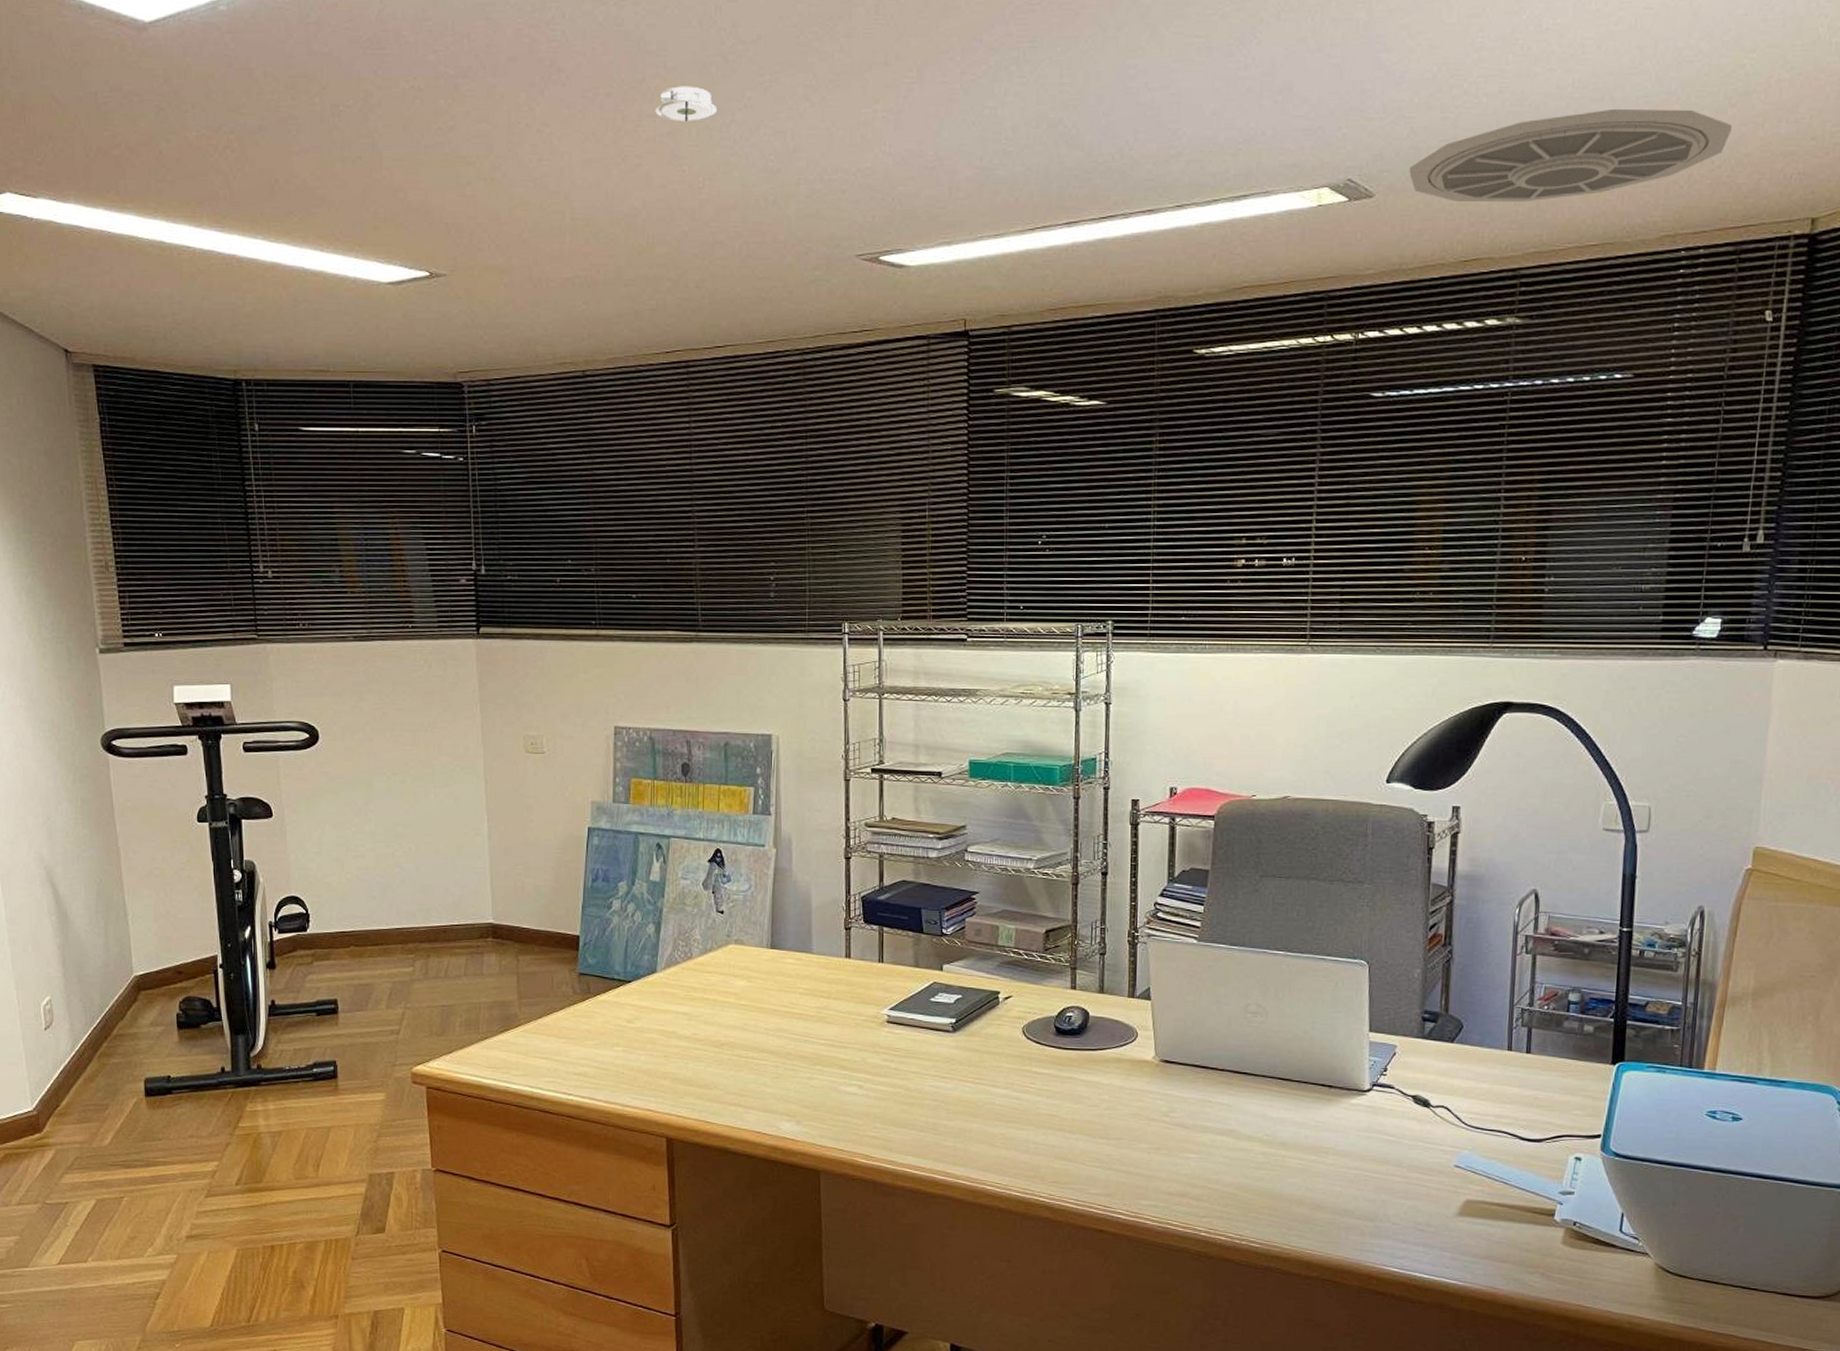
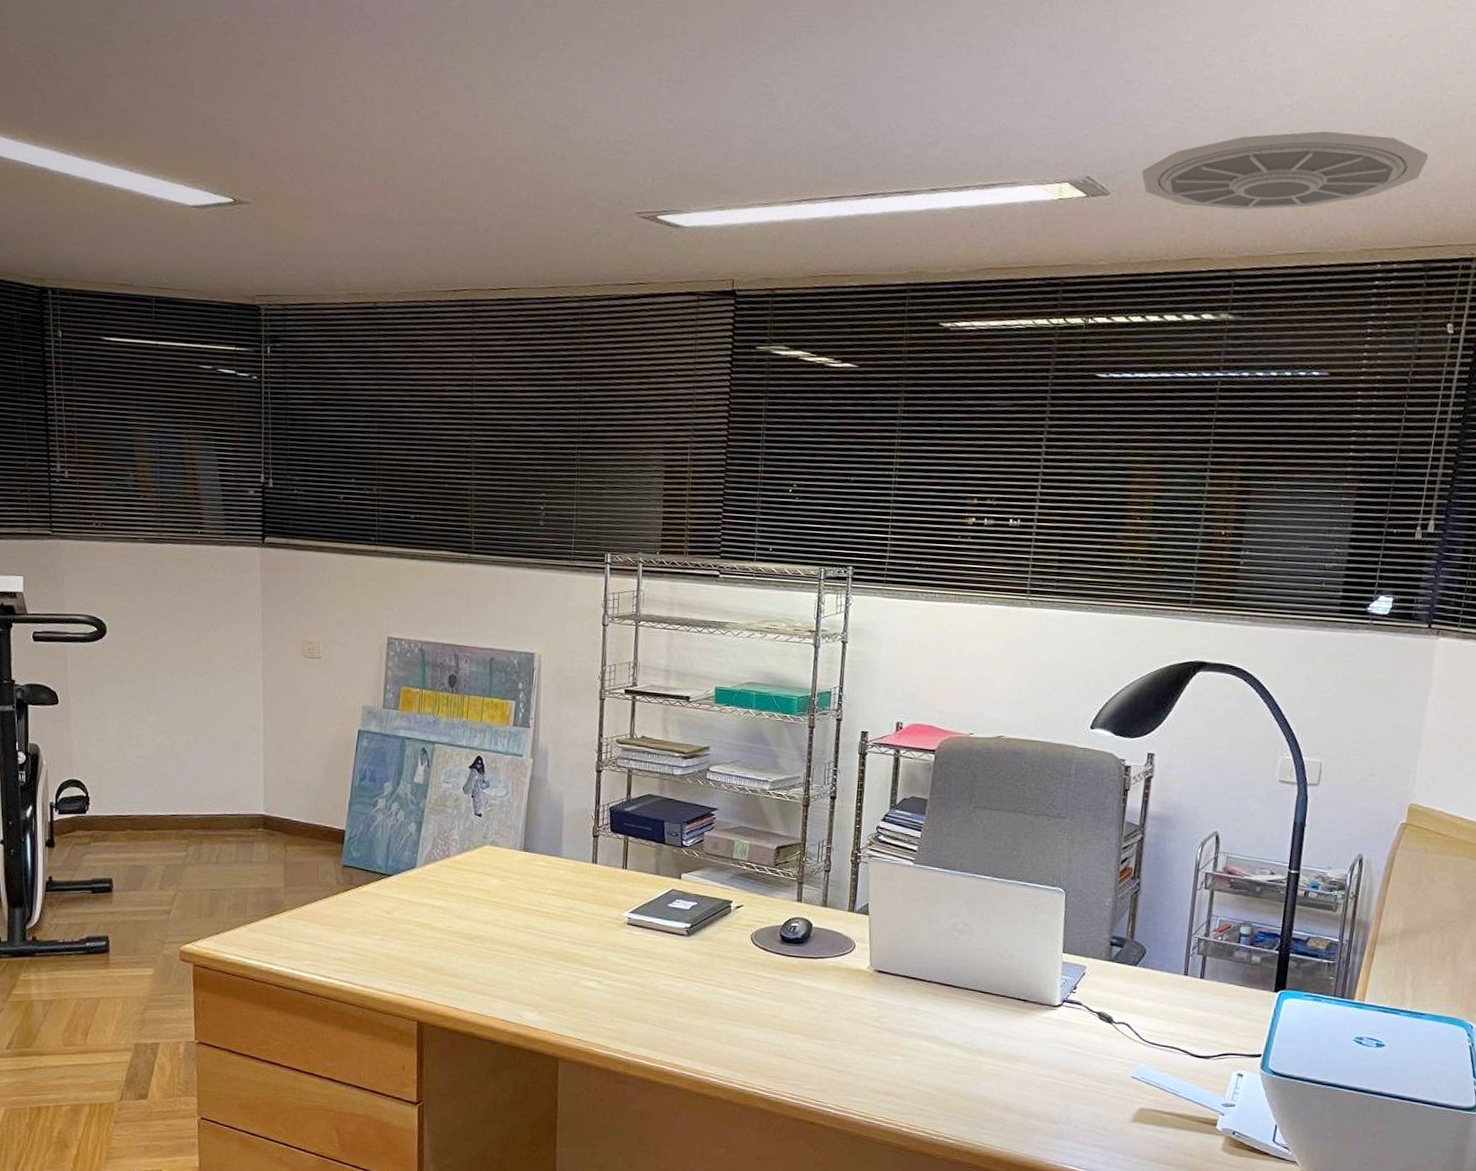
smoke detector: present [653,86,718,122] -> none [453,41,514,76]

